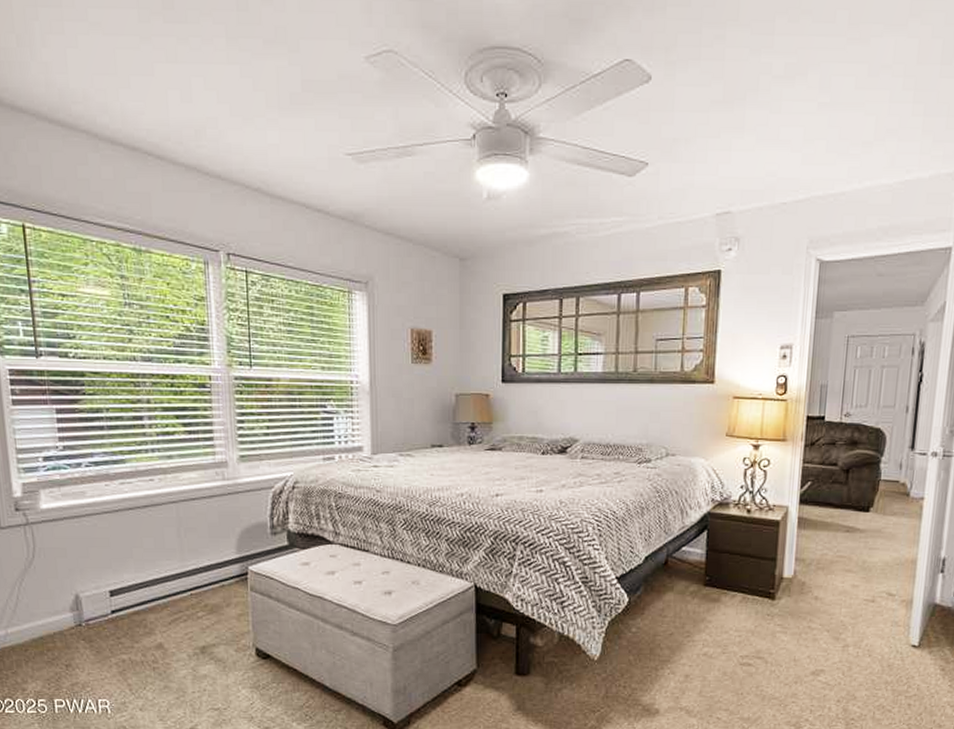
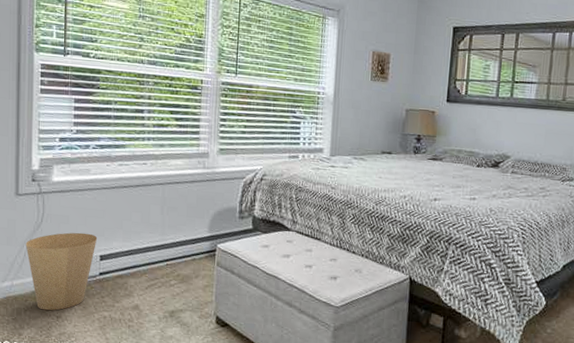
trash can: none [17,566,104,660] -> present [25,232,98,311]

